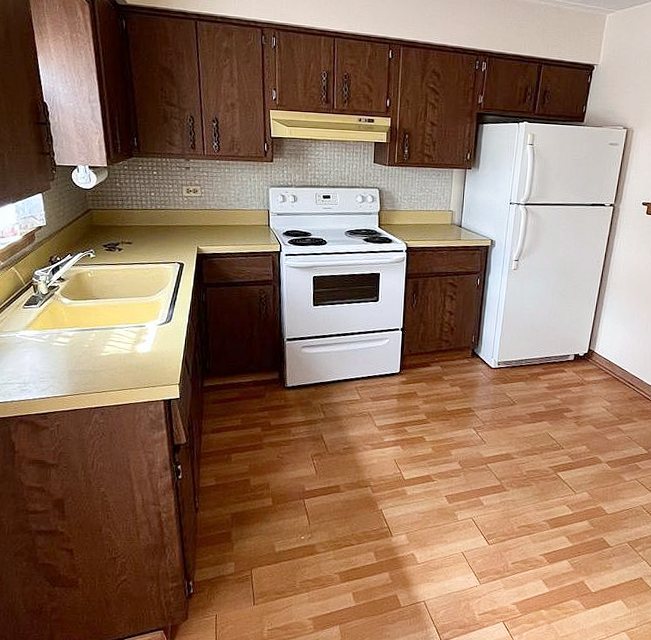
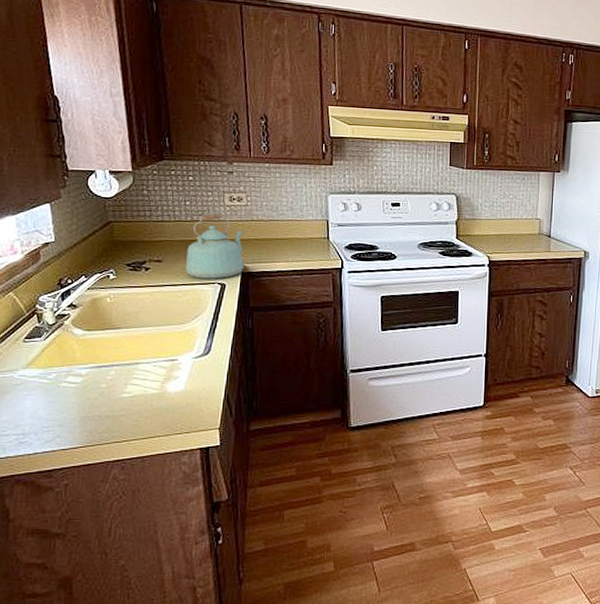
kettle: none [151,203,199,259] -> present [186,214,245,279]

